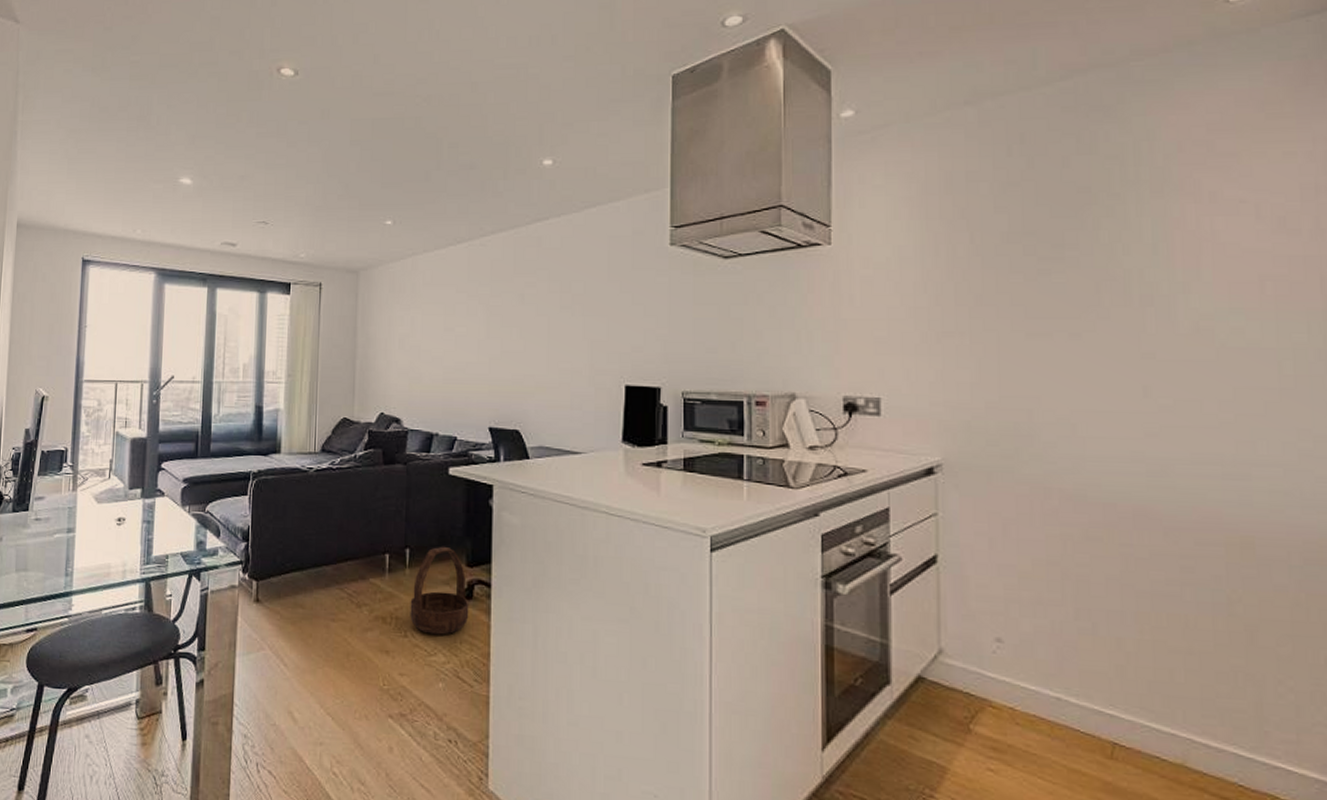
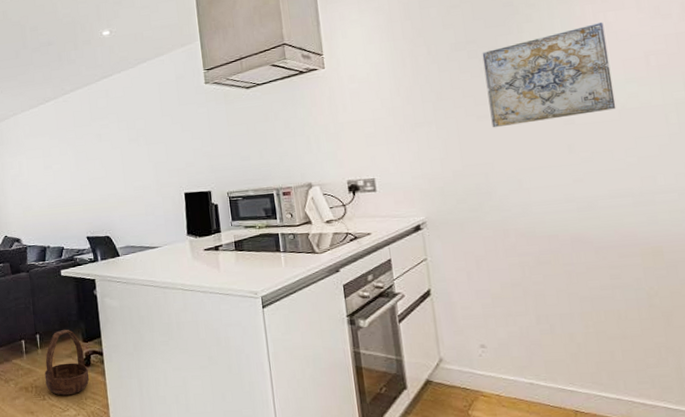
wall art: none [1042,228,1214,352] -> present [482,21,616,128]

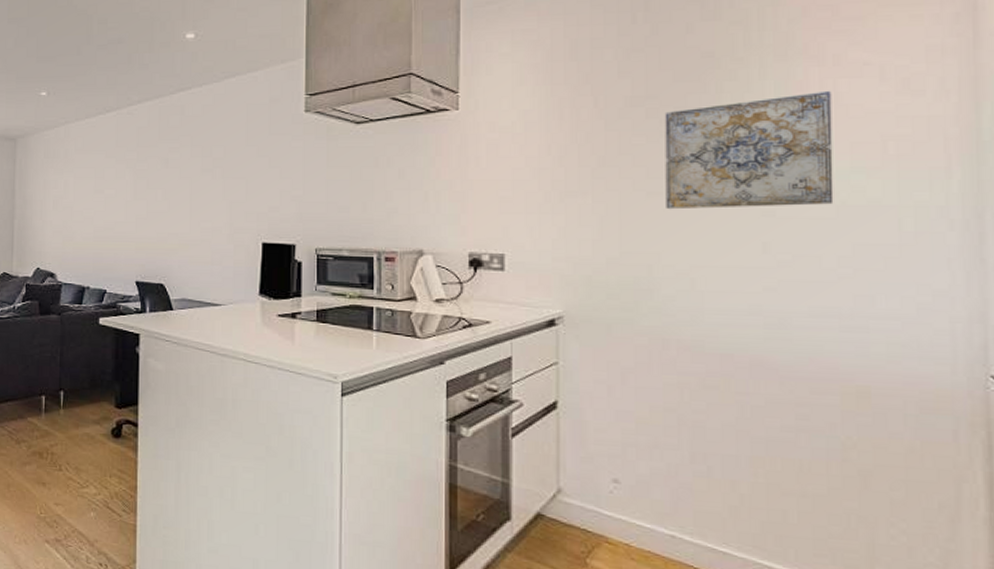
basket: present [44,329,90,396] -> none [64,389,118,470]

